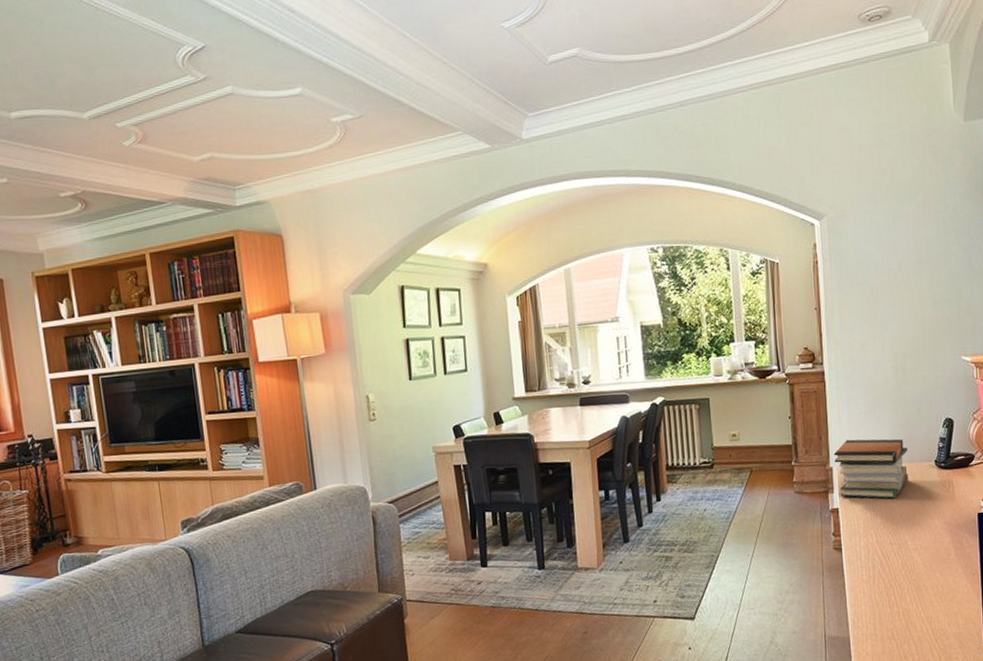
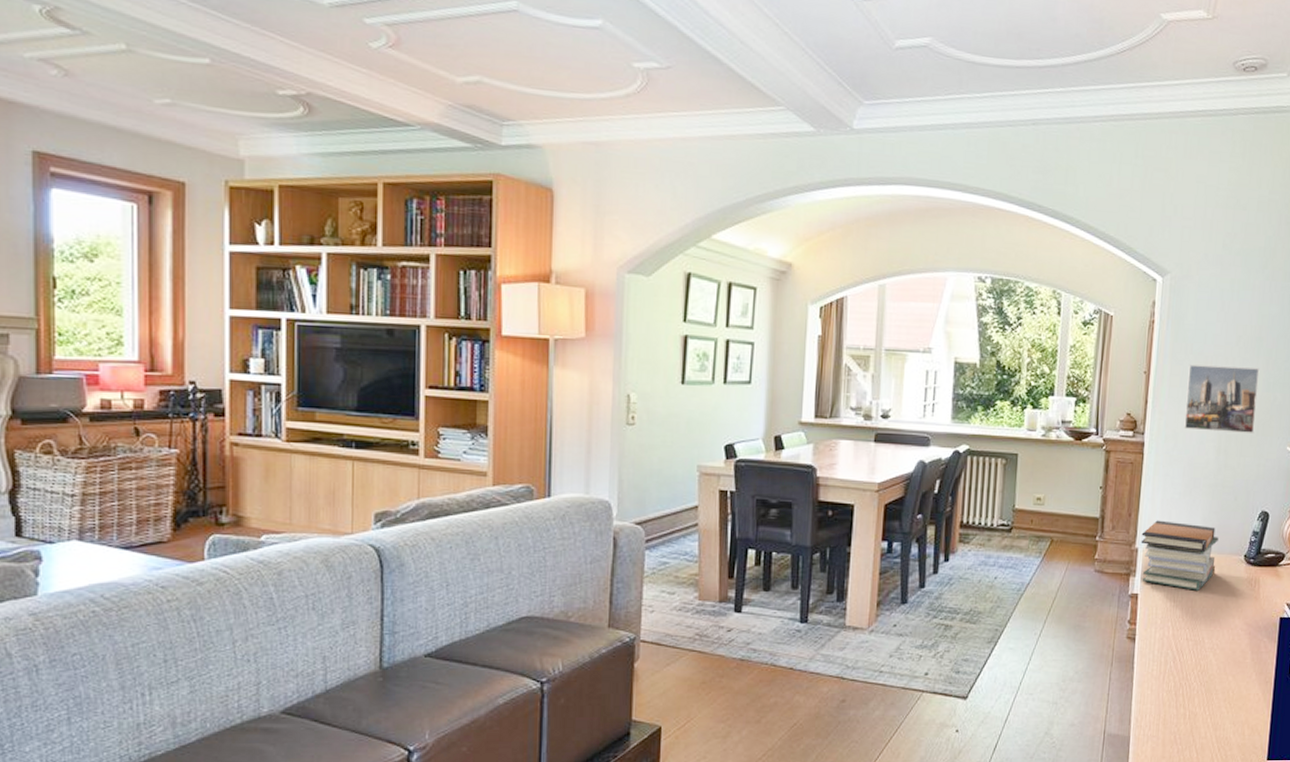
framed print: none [856,288,928,355] -> present [1184,364,1260,435]

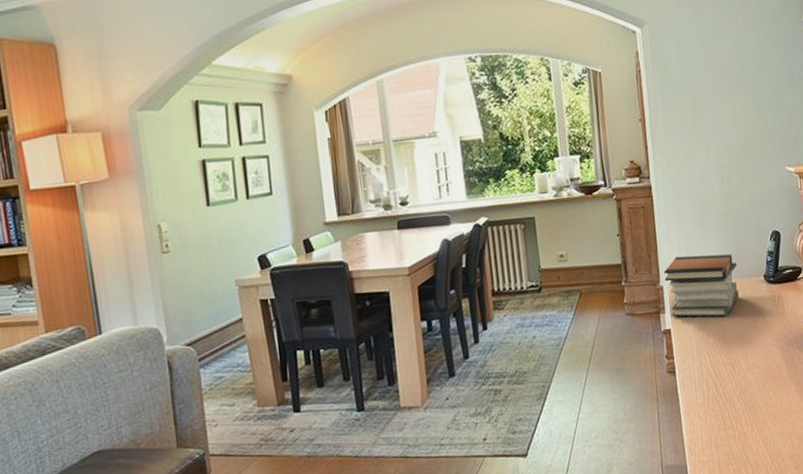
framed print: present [1184,364,1260,435] -> none [680,97,753,167]

